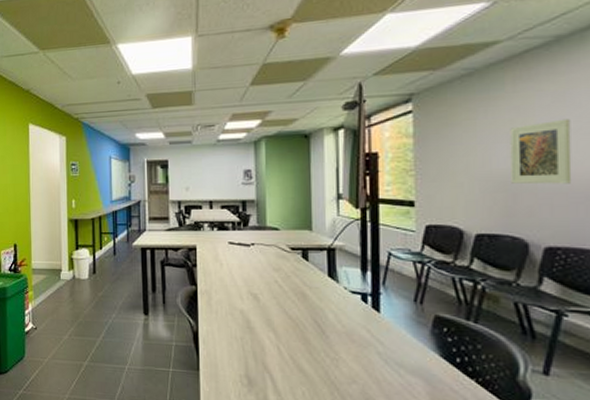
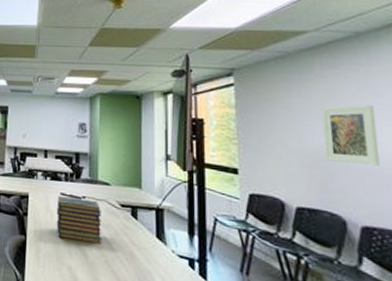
book stack: none [225,244,273,287] -> present [56,195,102,244]

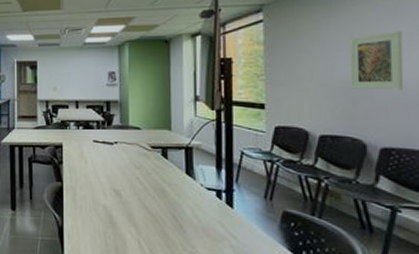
book stack: present [56,195,102,244] -> none [90,142,135,184]

